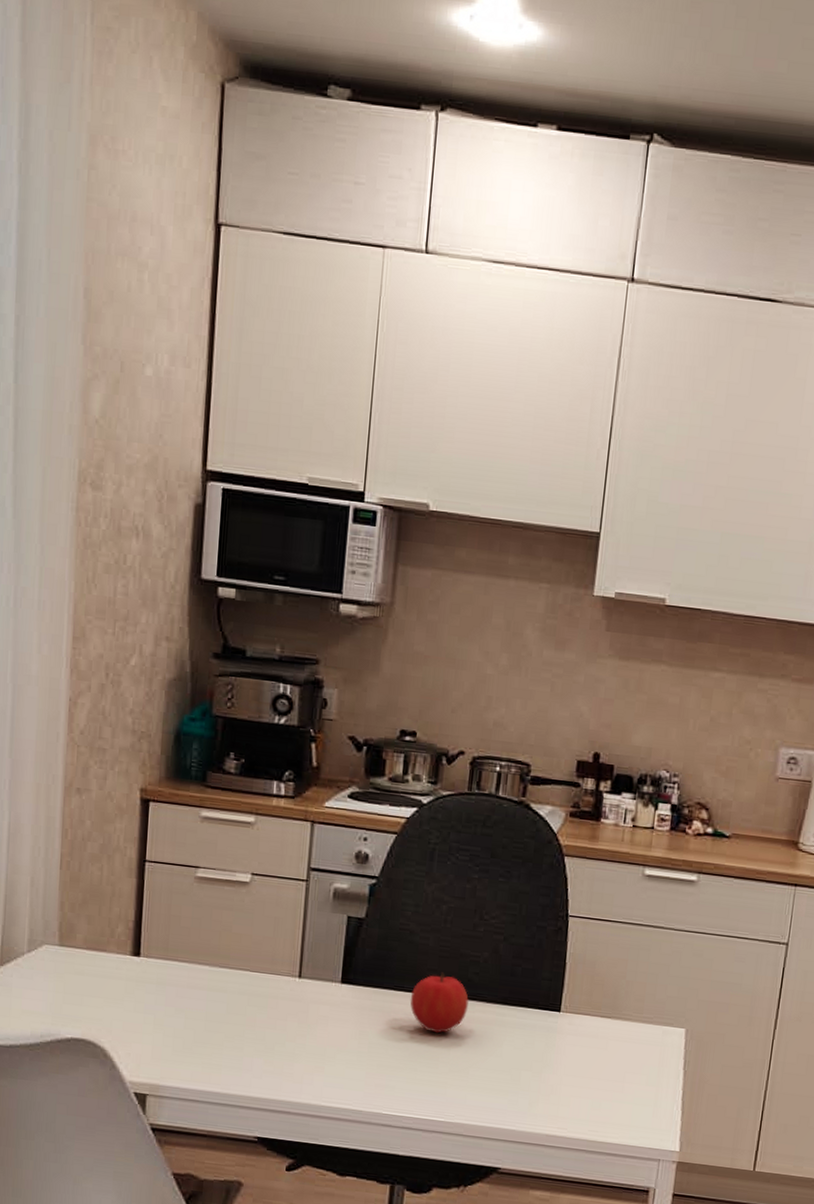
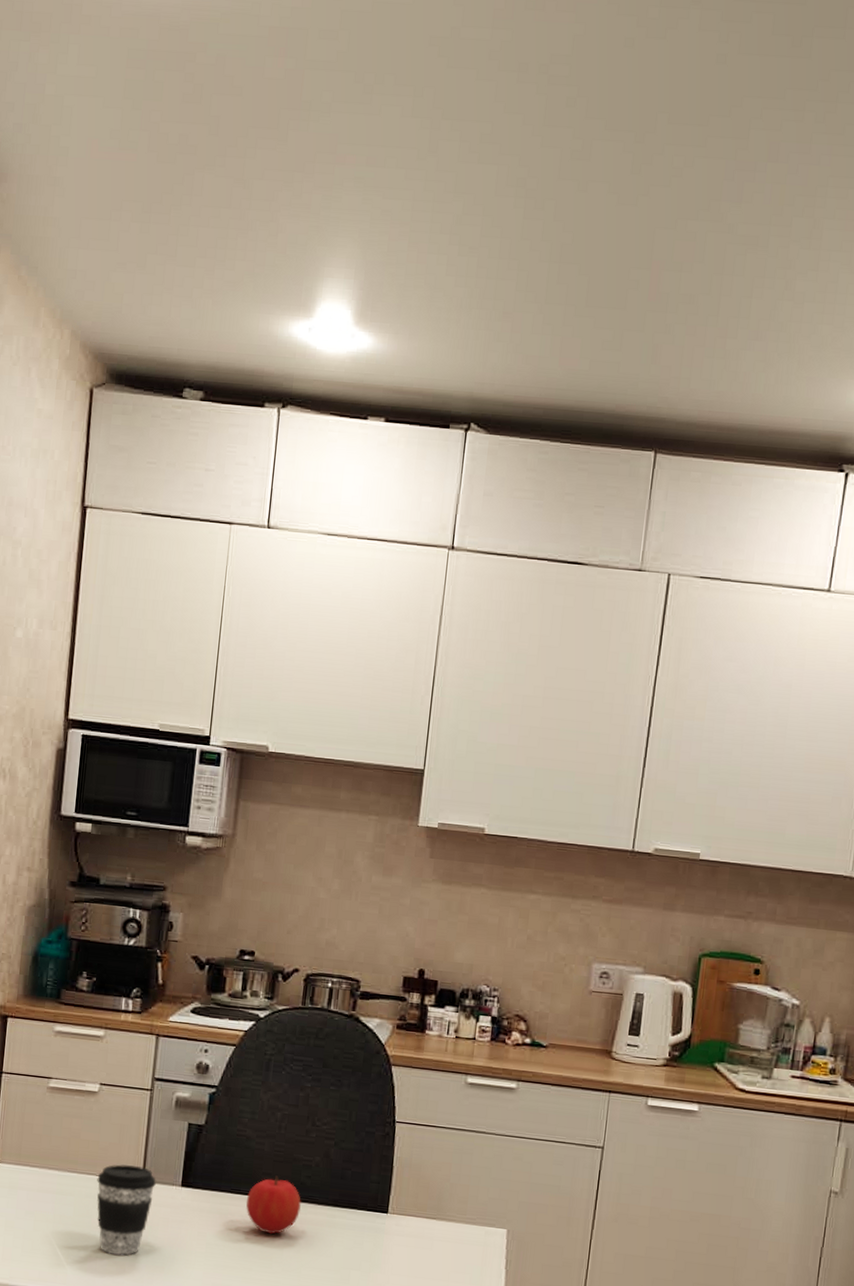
coffee cup: none [251,959,314,1055] -> present [96,1164,156,1256]

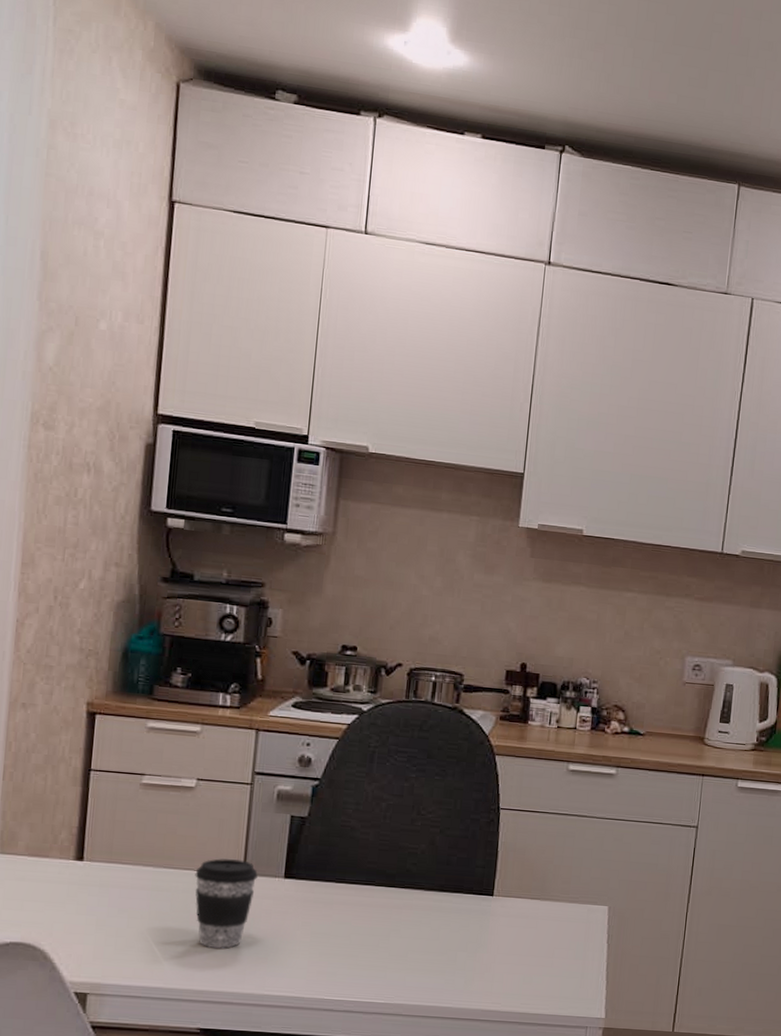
fruit: present [246,1175,301,1235] -> none [351,864,407,921]

